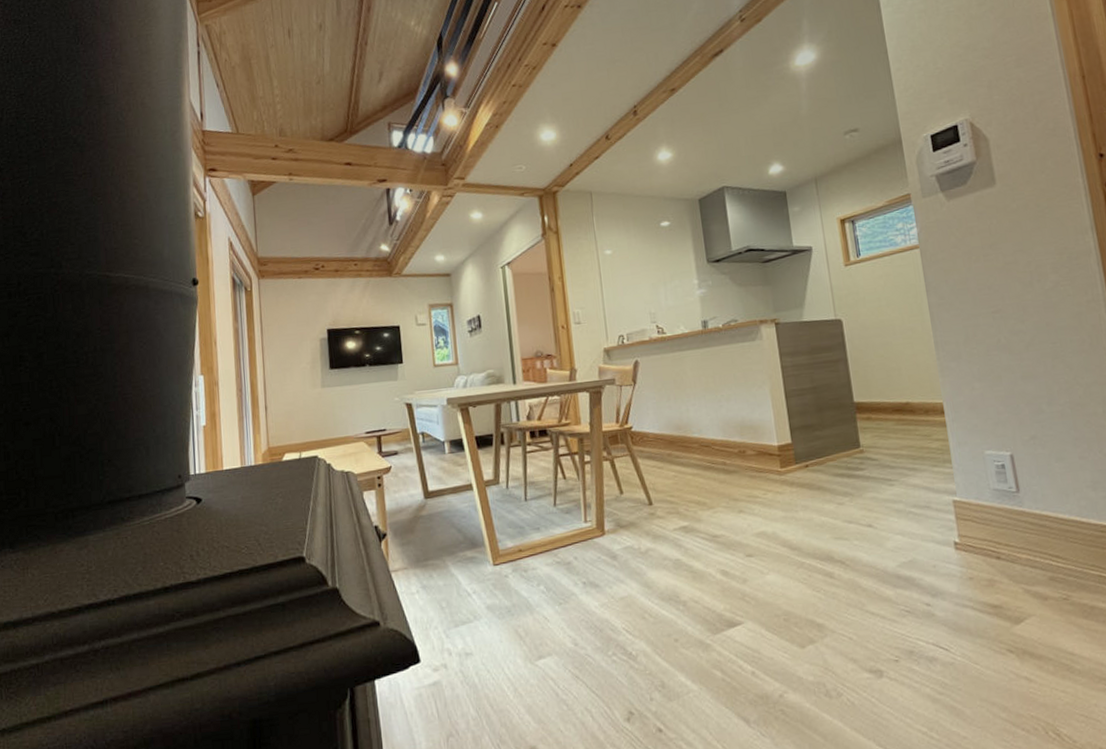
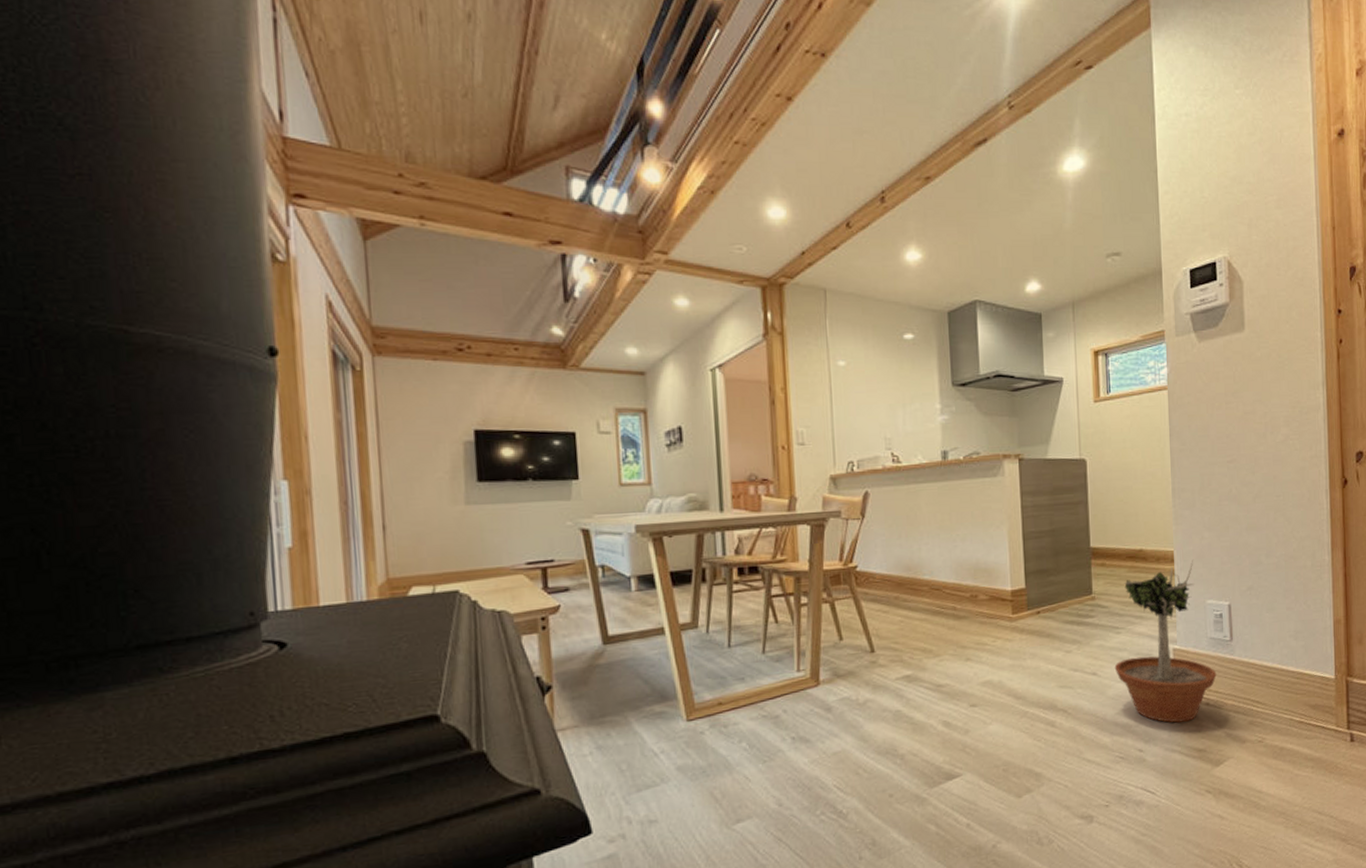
potted tree: none [890,410,1006,577] -> present [1114,559,1217,723]

